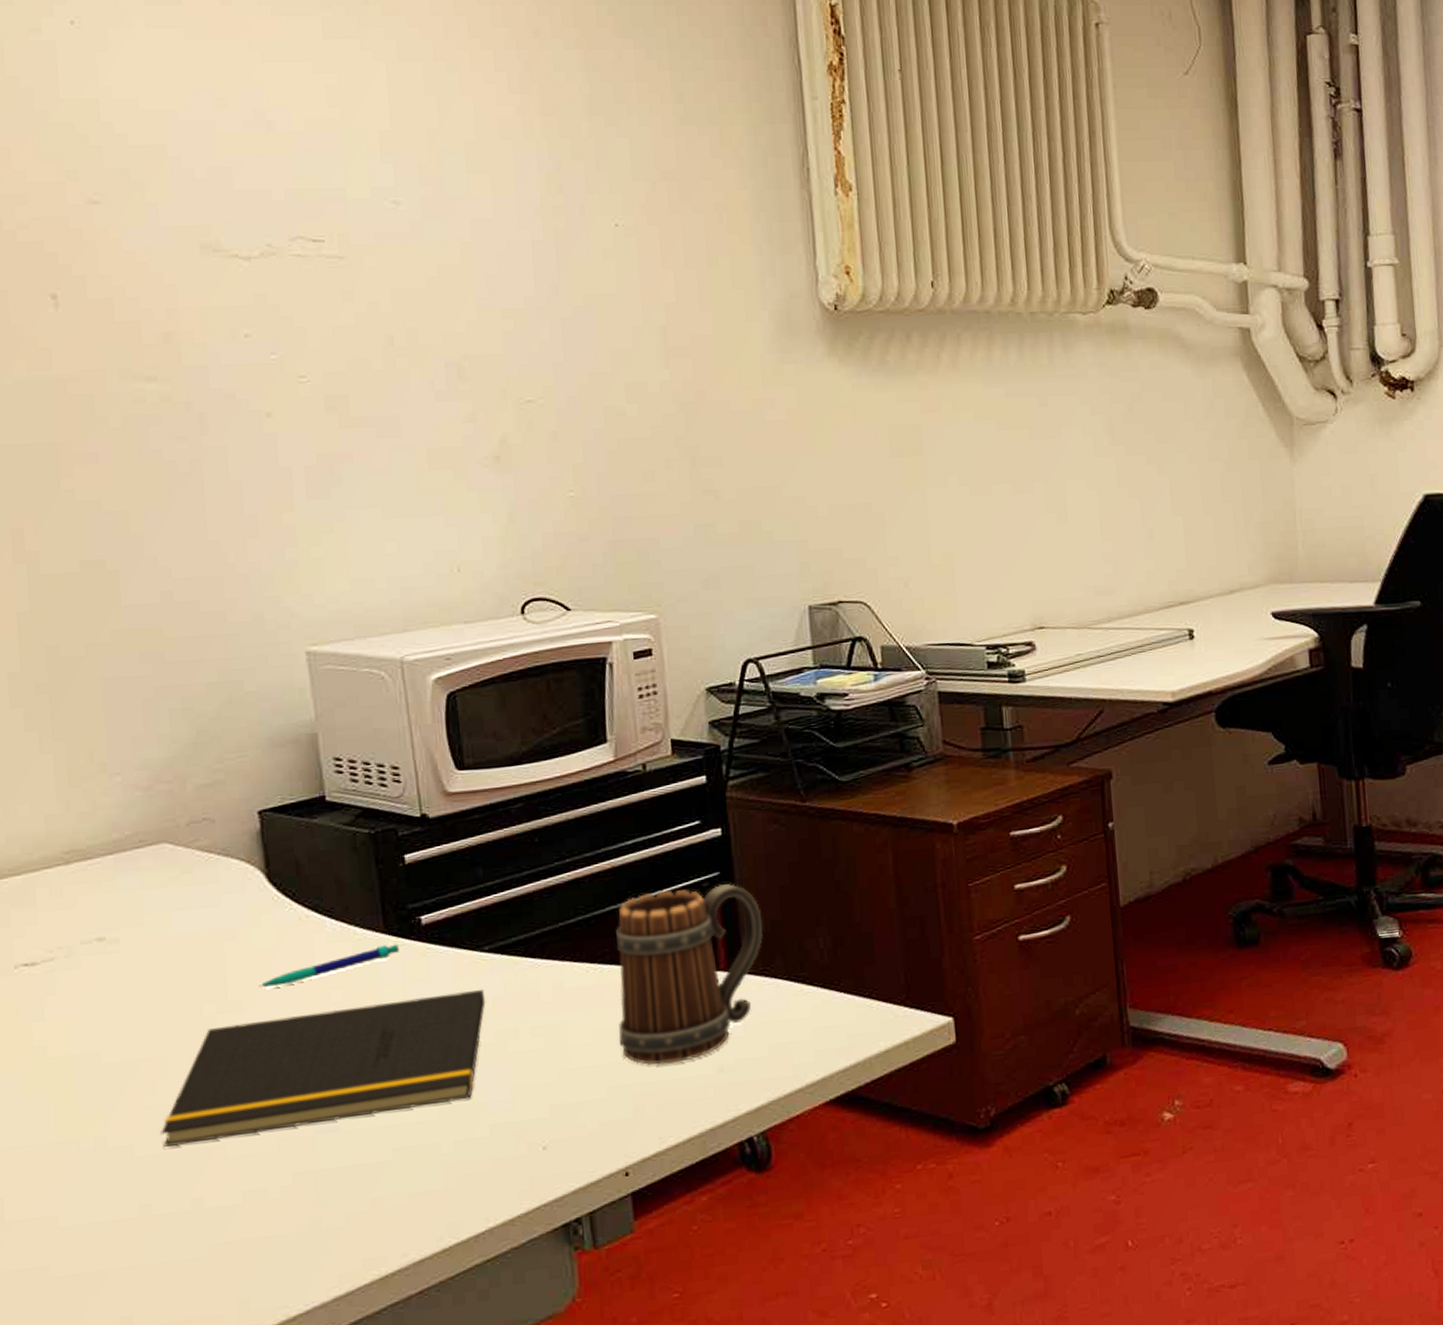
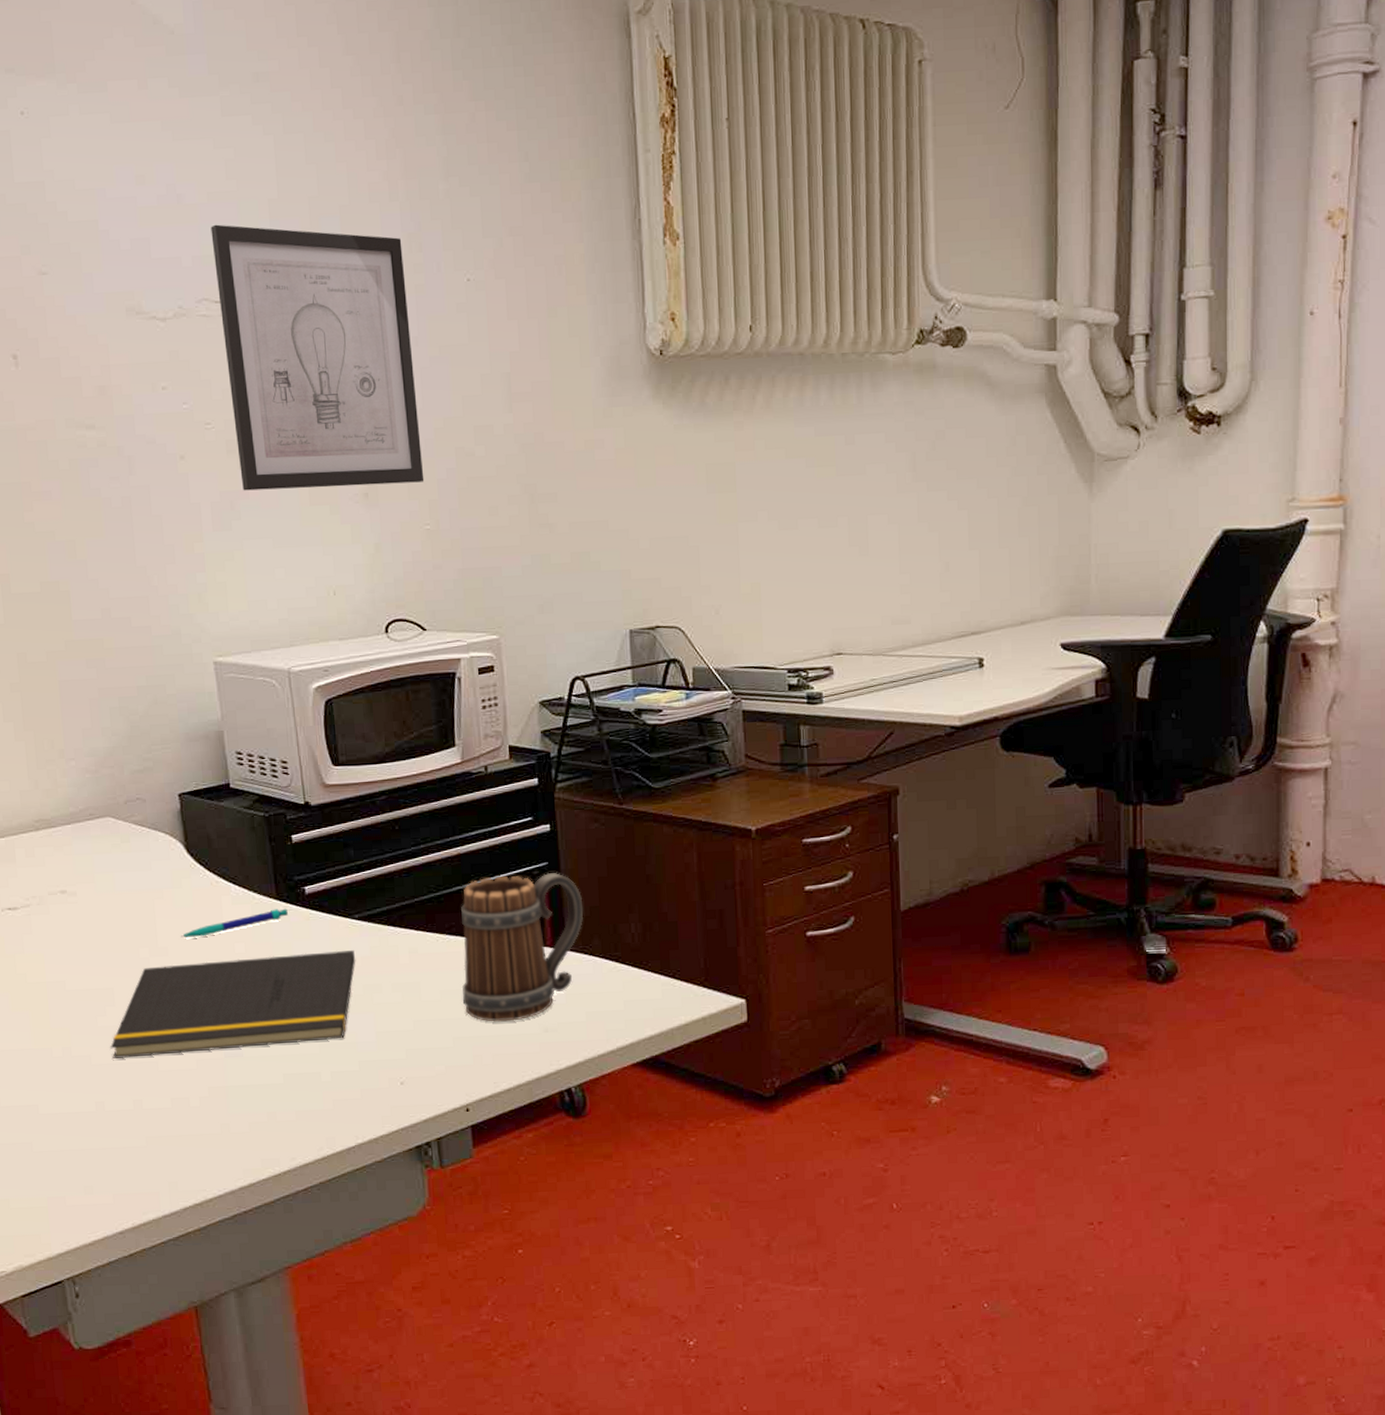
wall art: none [308,155,567,453] -> present [210,224,424,491]

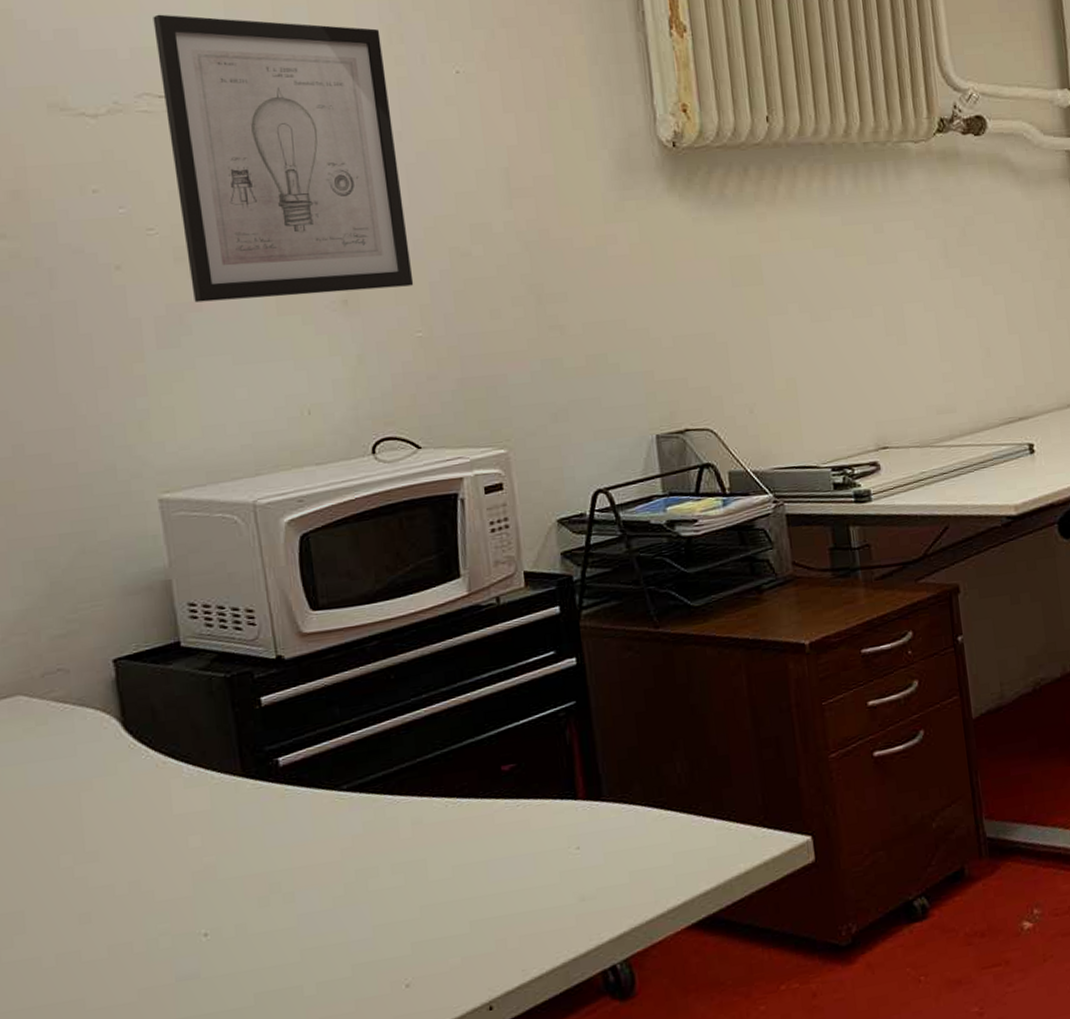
notepad: present [110,949,356,1059] -> none [19,828,346,1002]
pen: present [181,908,288,938] -> none [117,786,257,837]
mug: present [461,873,584,1022] -> none [474,712,620,897]

